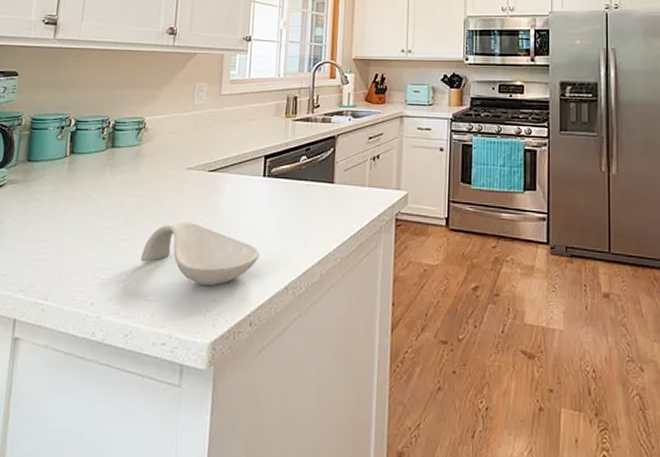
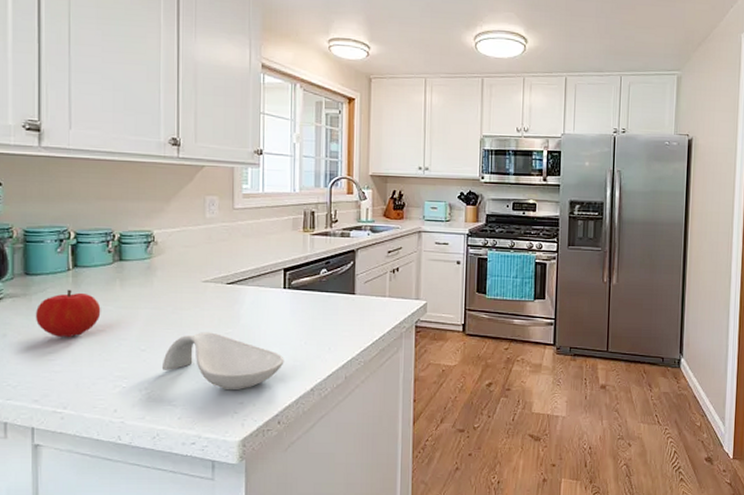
fruit: none [31,176,91,226] -> present [35,289,101,338]

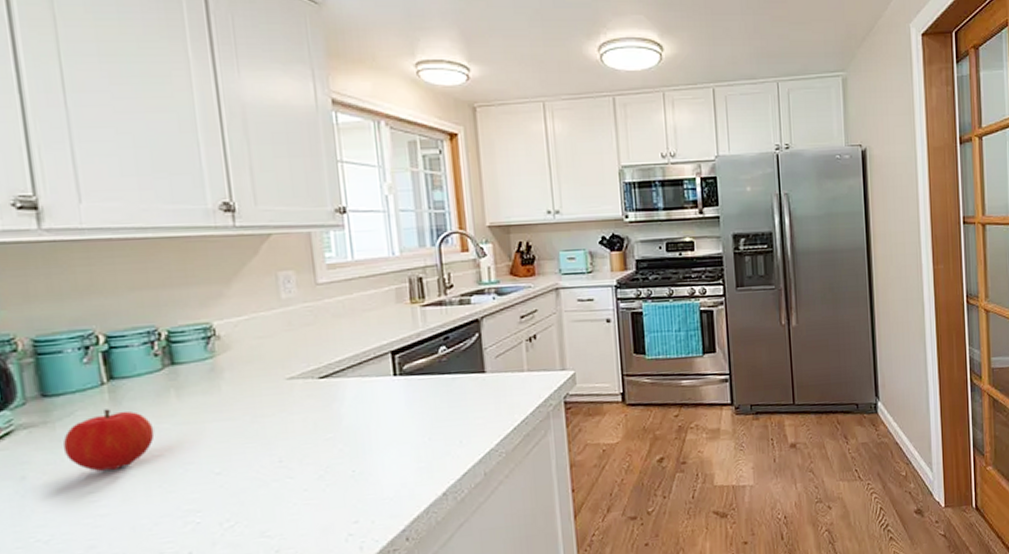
spoon rest: present [161,332,284,389] -> none [245,440,406,508]

